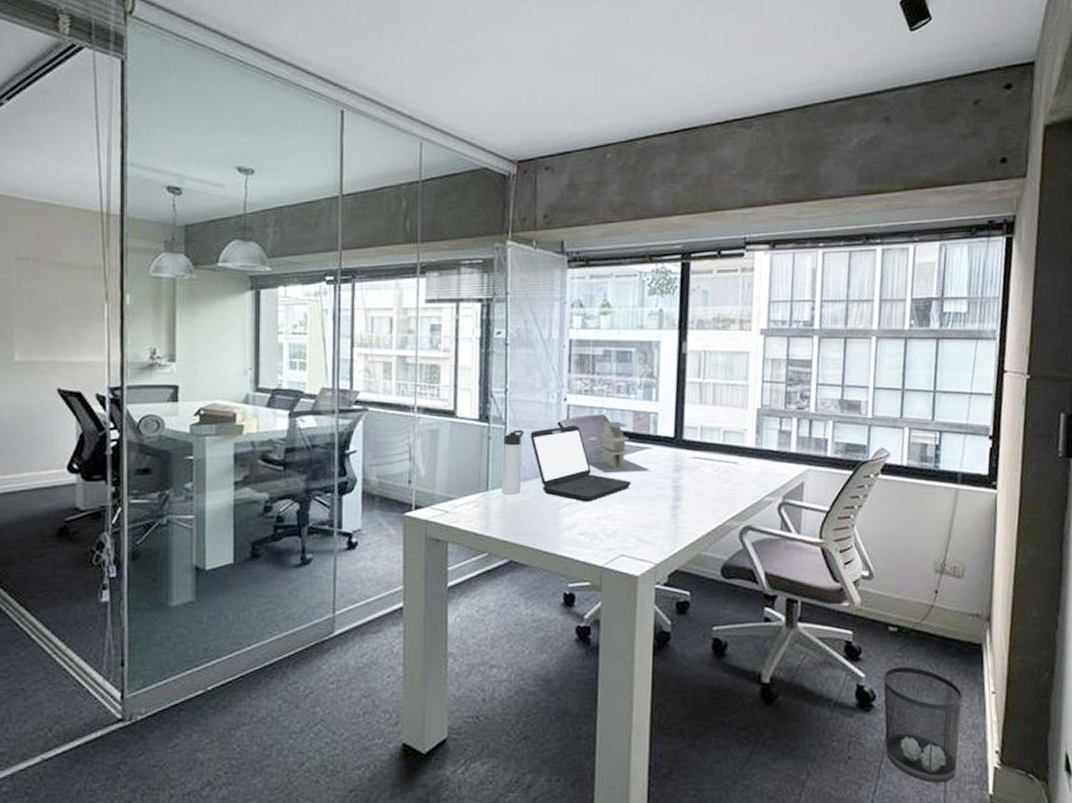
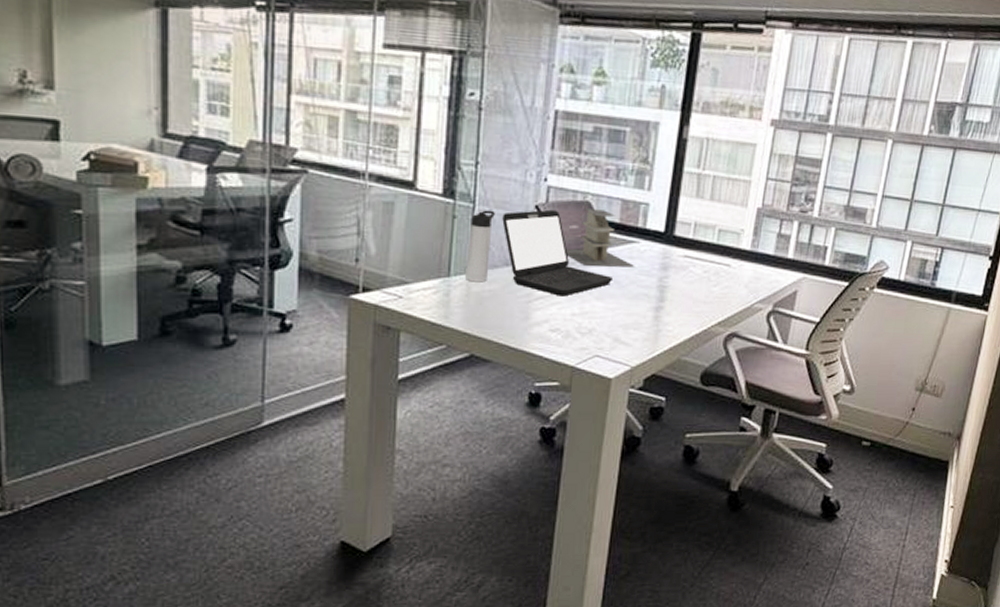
waste bin: present [883,667,963,783] -> none [843,480,924,588]

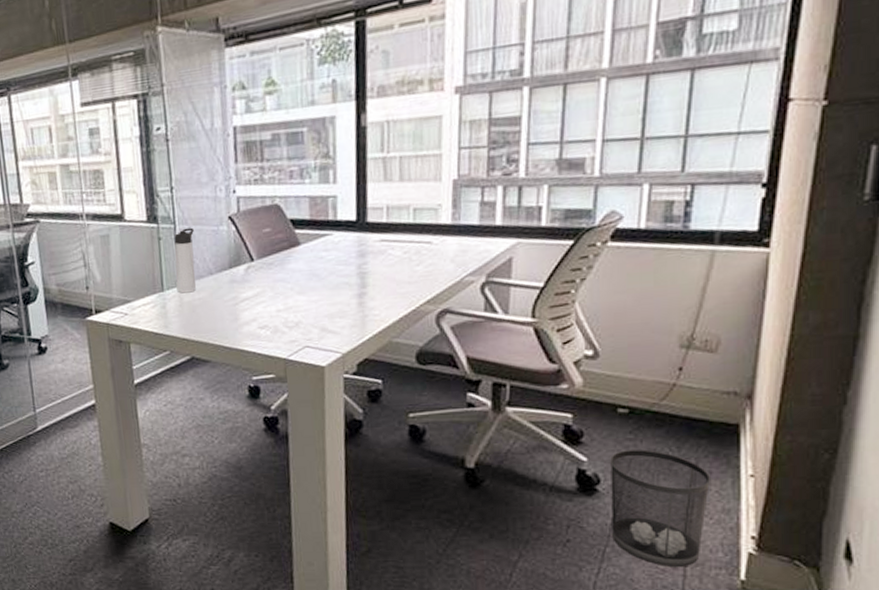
laptop: present [502,209,612,297] -> none [201,217,311,296]
file organizer: present [565,208,635,268] -> none [262,209,332,264]
waste bin: none [843,480,924,588] -> present [610,449,711,568]

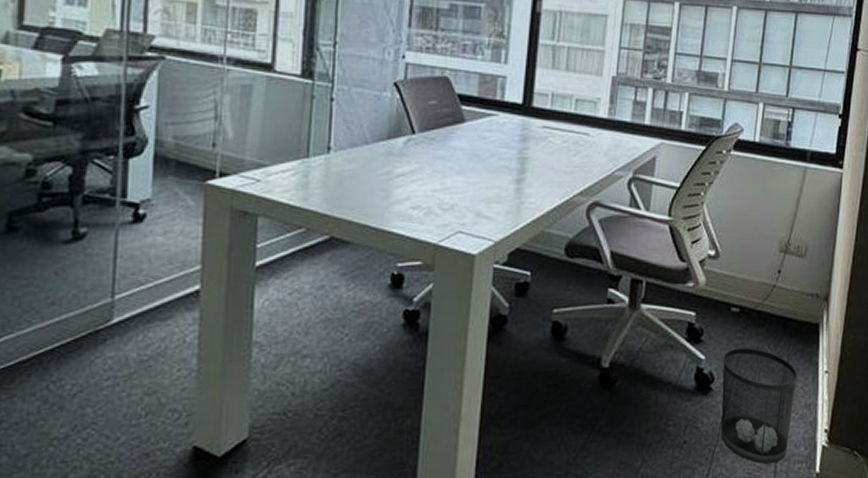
thermos bottle: present [174,227,196,294] -> none [325,89,354,162]

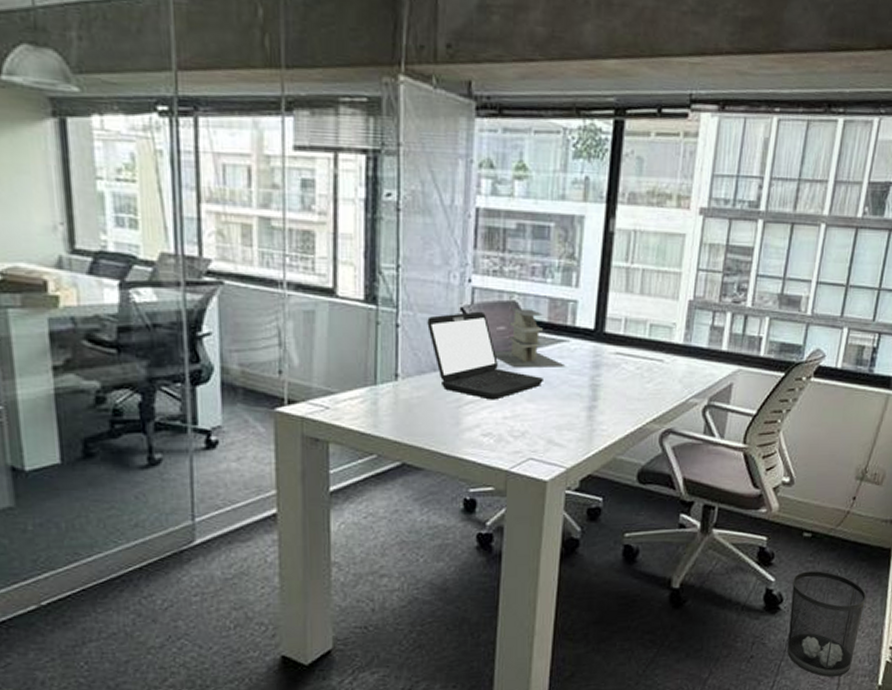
laptop: none [361,86,473,173] -> present [427,311,543,400]
file organizer: none [424,84,495,141] -> present [493,309,566,367]

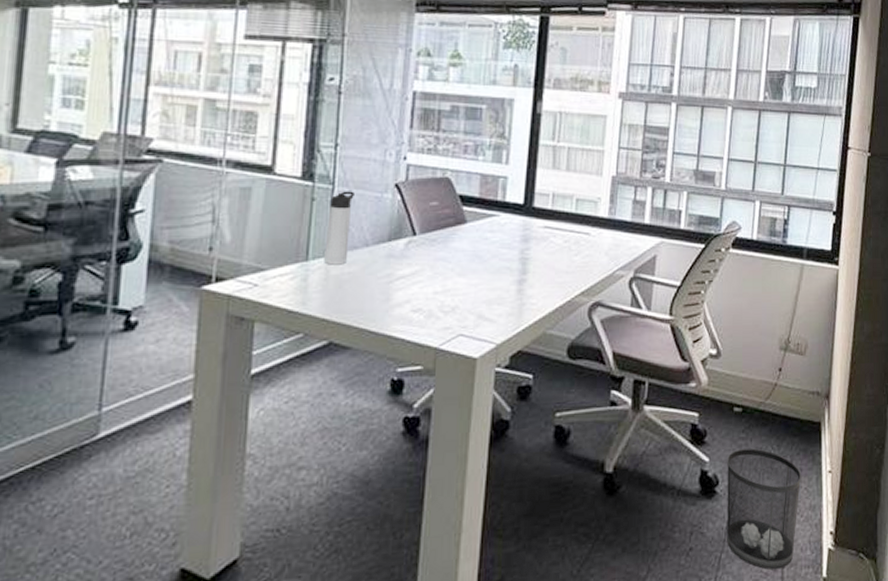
thermos bottle: none [392,314,419,389] -> present [324,191,354,265]
laptop: present [427,311,543,400] -> none [362,187,474,275]
file organizer: present [493,309,566,367] -> none [426,185,496,241]

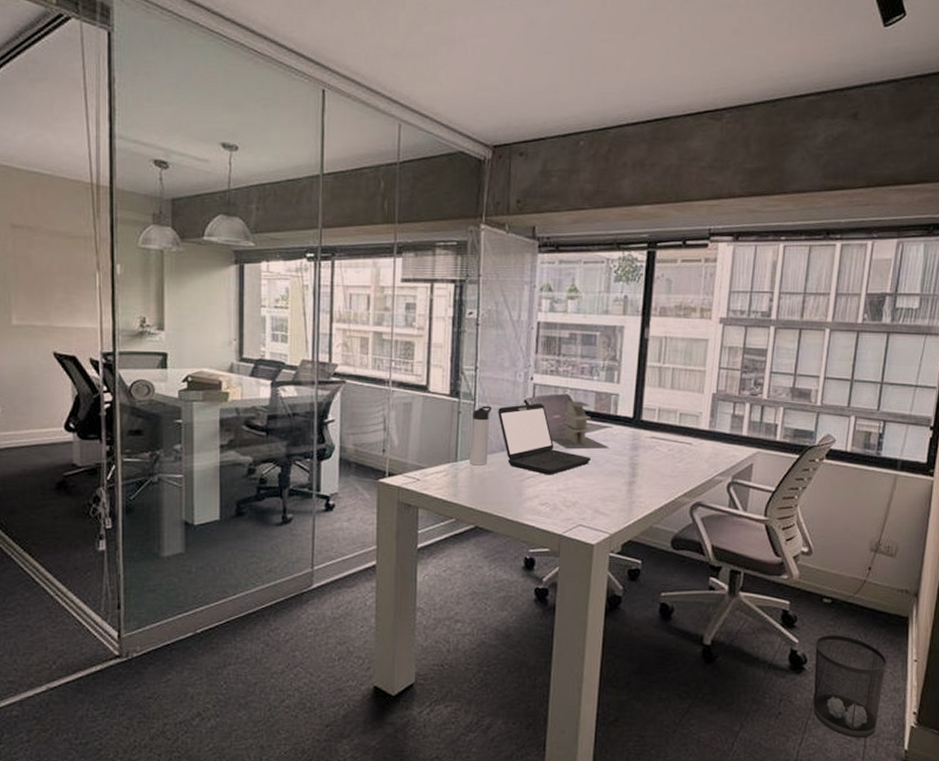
laptop: none [362,187,474,275] -> present [498,403,591,475]
file organizer: none [426,185,496,241] -> present [550,401,609,449]

